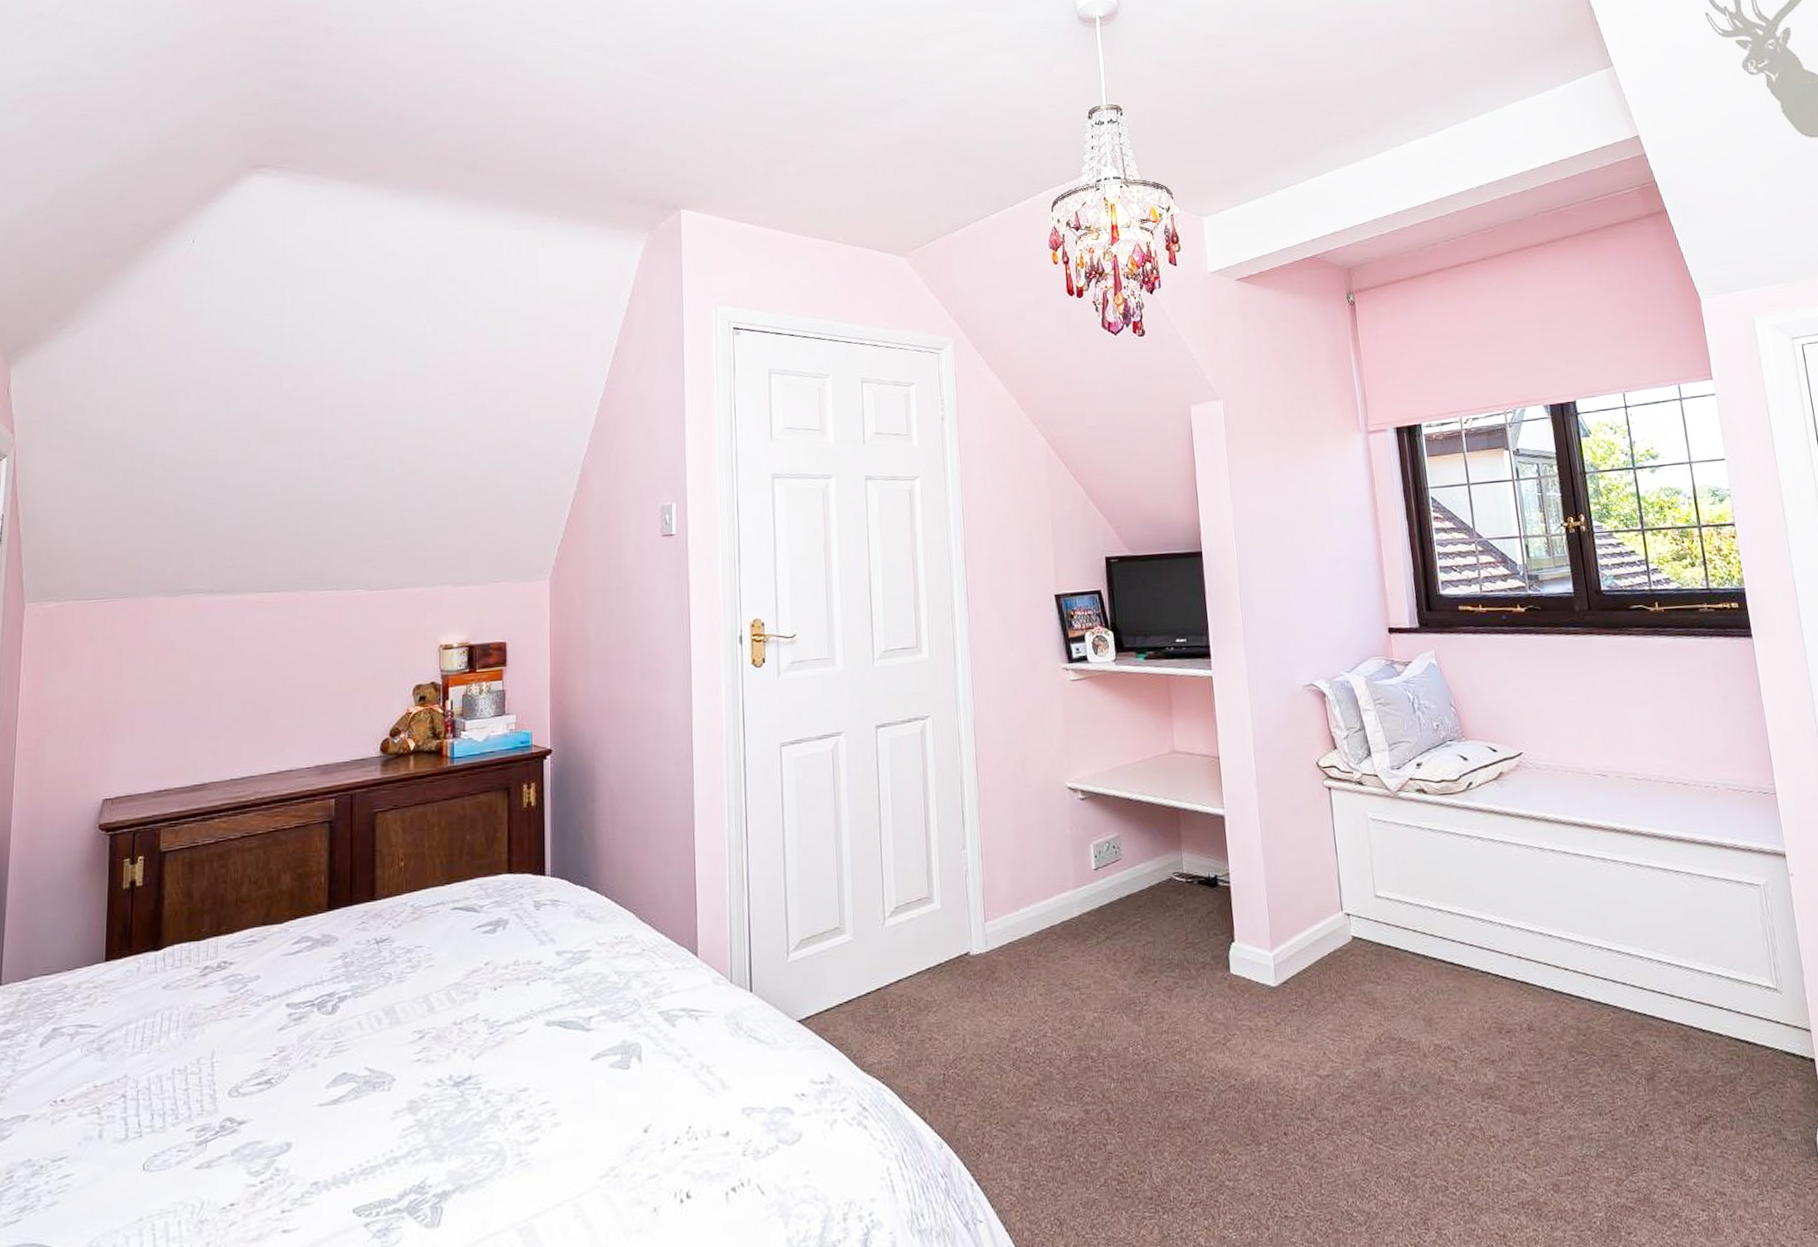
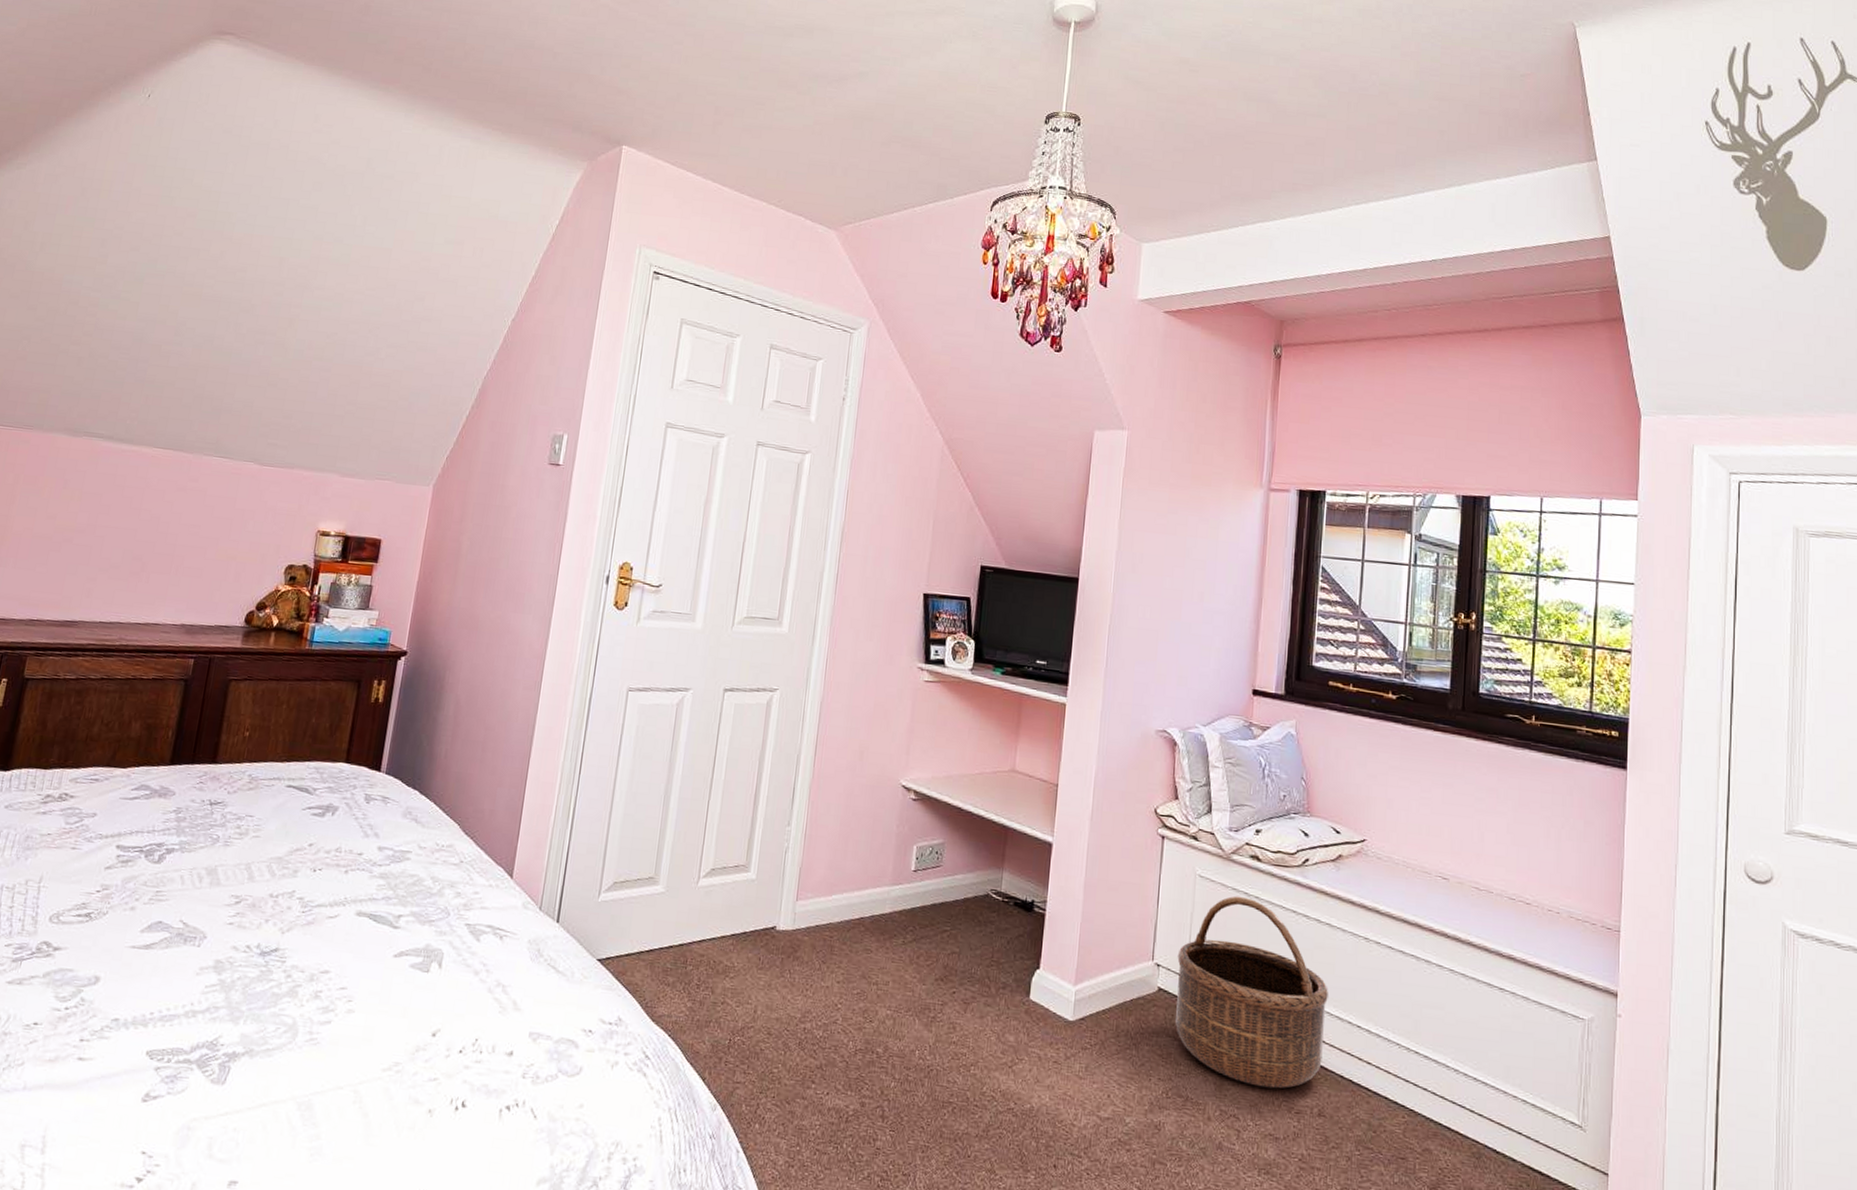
basket: none [1364,831,1522,1014] -> present [1174,896,1329,1089]

